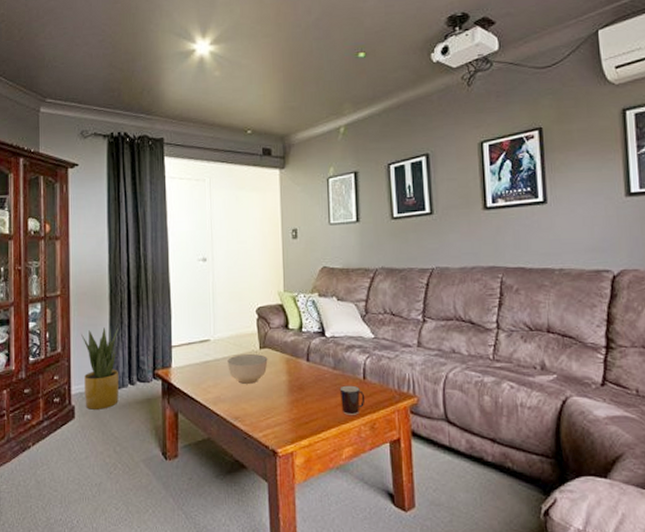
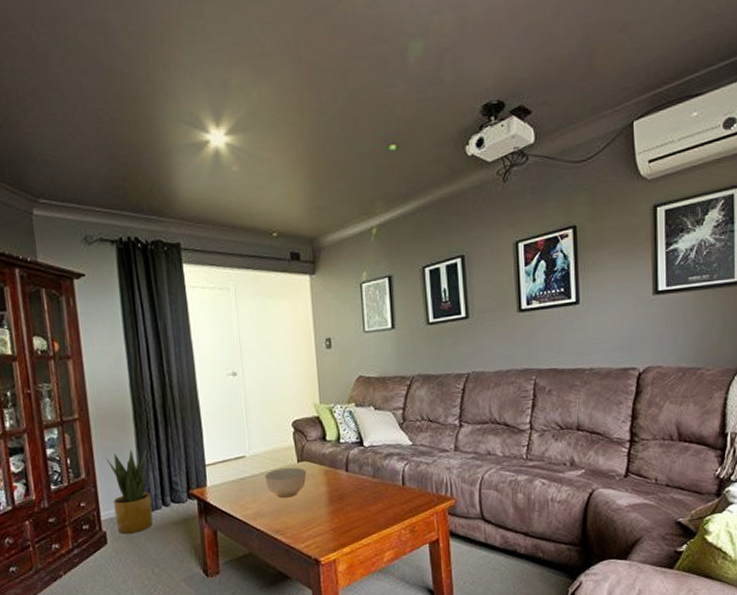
mug: present [339,385,365,416] -> none [379,492,405,522]

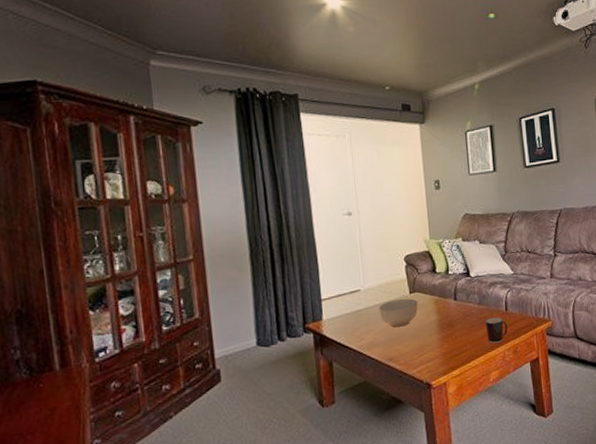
planter: present [106,450,153,534] -> none [221,288,269,371]
mug: none [379,492,405,522] -> present [485,317,508,344]

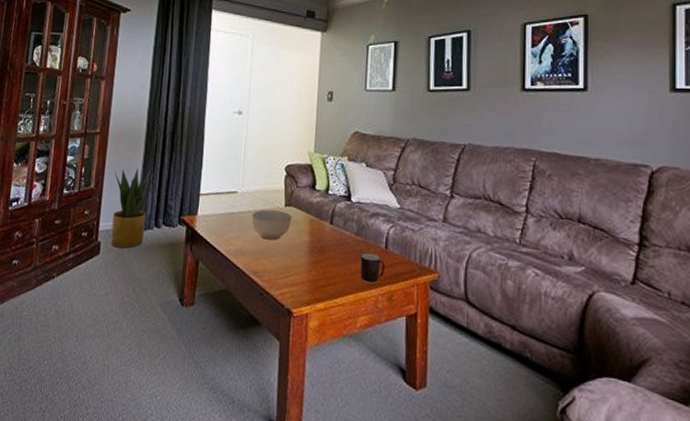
planter: none [221,288,269,371] -> present [111,168,151,249]

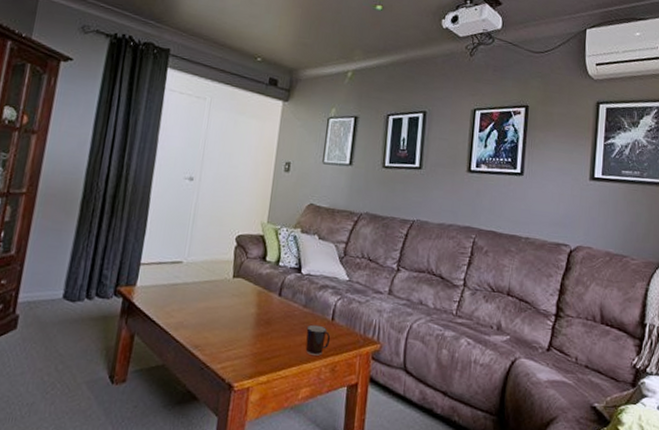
planter: present [111,168,151,249] -> none [31,234,85,322]
bowl: present [252,210,292,240] -> none [196,281,240,313]

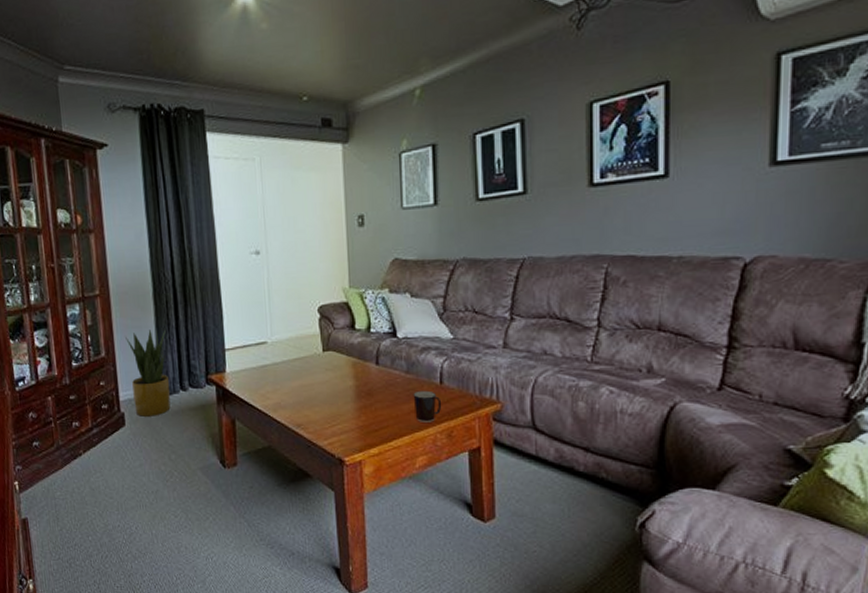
planter: none [31,234,85,322] -> present [126,329,171,417]

